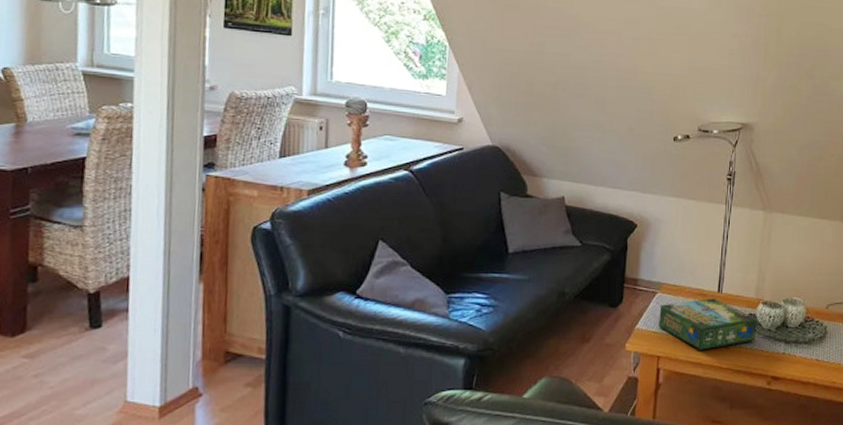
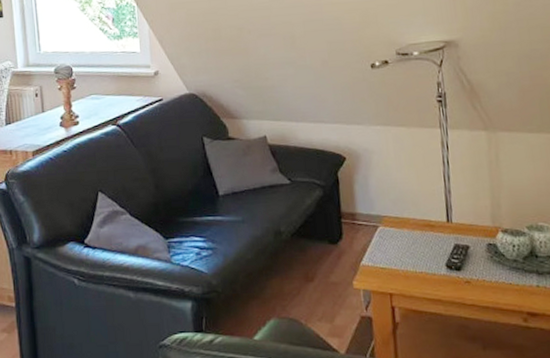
board game: present [658,298,758,350] -> none [384,228,501,285]

